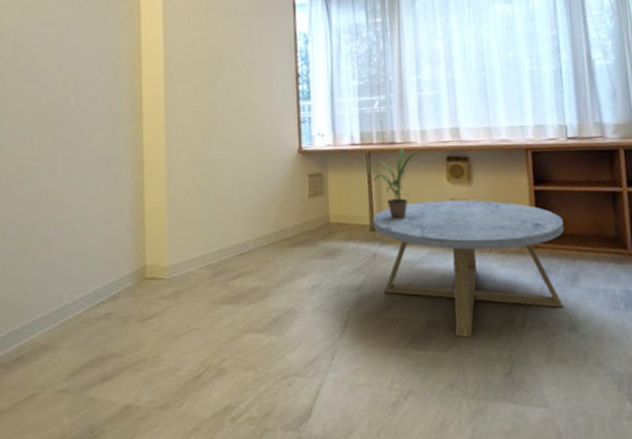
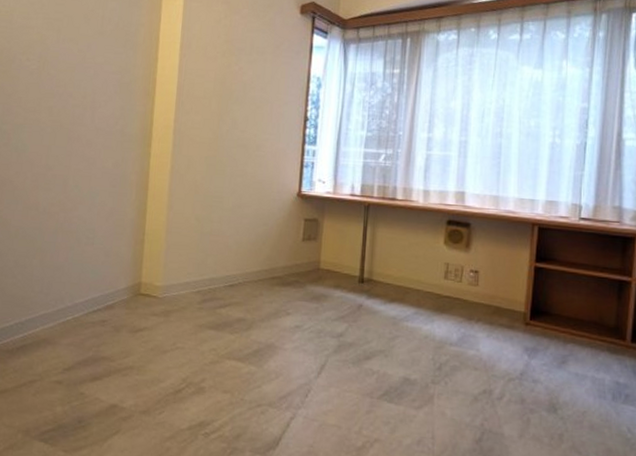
potted plant: present [372,147,422,220] -> none [368,204,423,276]
coffee table: present [373,200,565,338] -> none [362,261,561,401]

